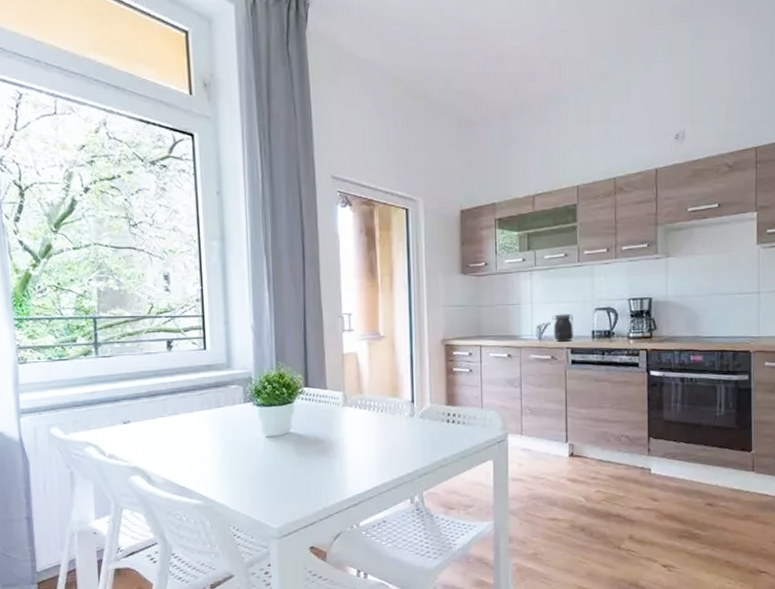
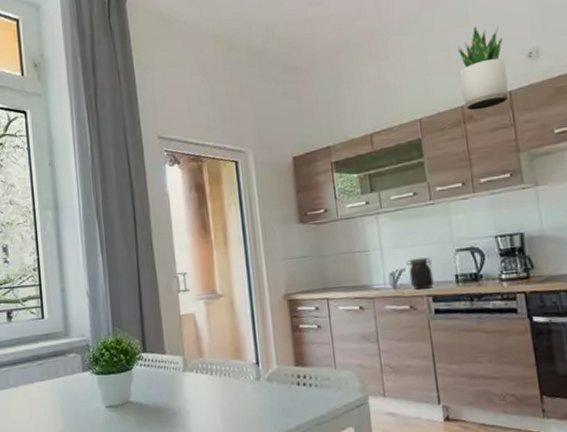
planter: none [615,103,657,183] -> present [458,26,509,111]

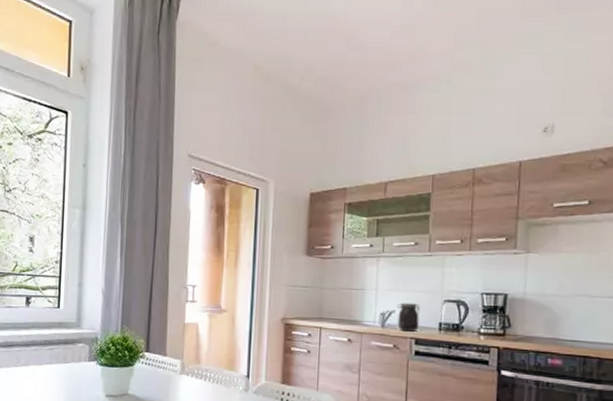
planter: present [458,26,509,111] -> none [476,94,524,175]

